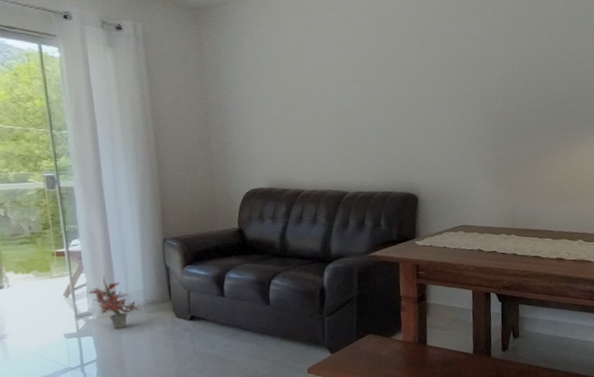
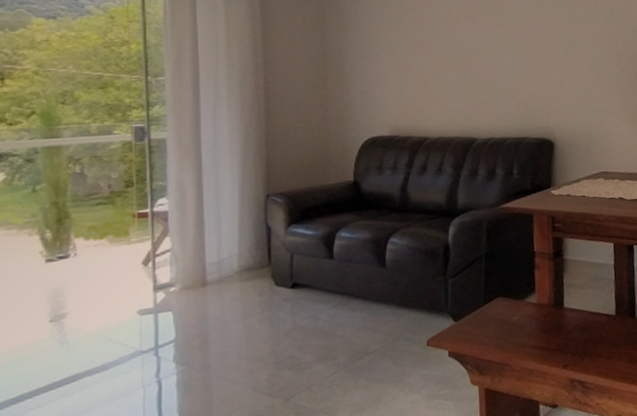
potted plant: present [88,276,141,329] -> none [172,239,234,302]

